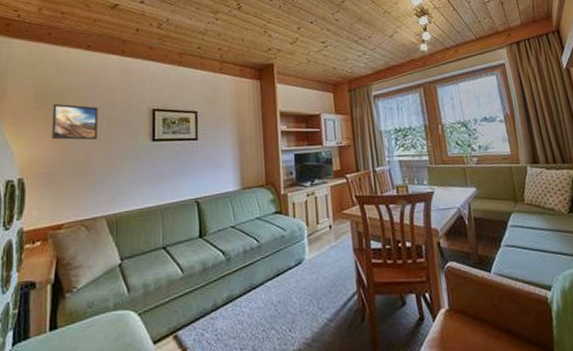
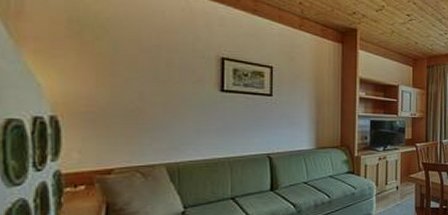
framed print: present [52,103,98,140] -> none [93,34,154,82]

